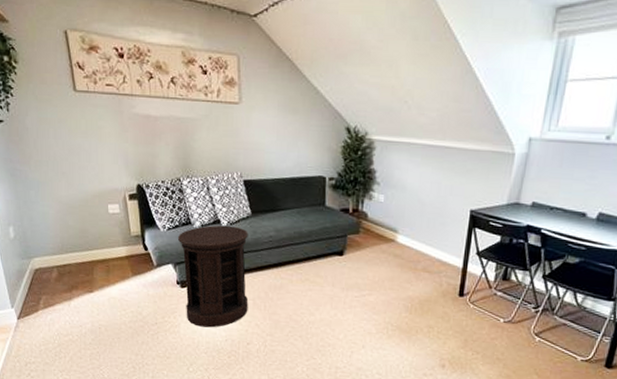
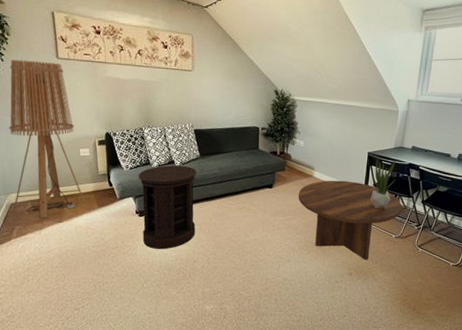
floor lamp: none [20,93,117,288] -> present [9,59,85,219]
coffee table: none [376,246,515,350] -> present [298,180,402,261]
potted plant: none [471,218,508,285] -> present [370,158,396,209]

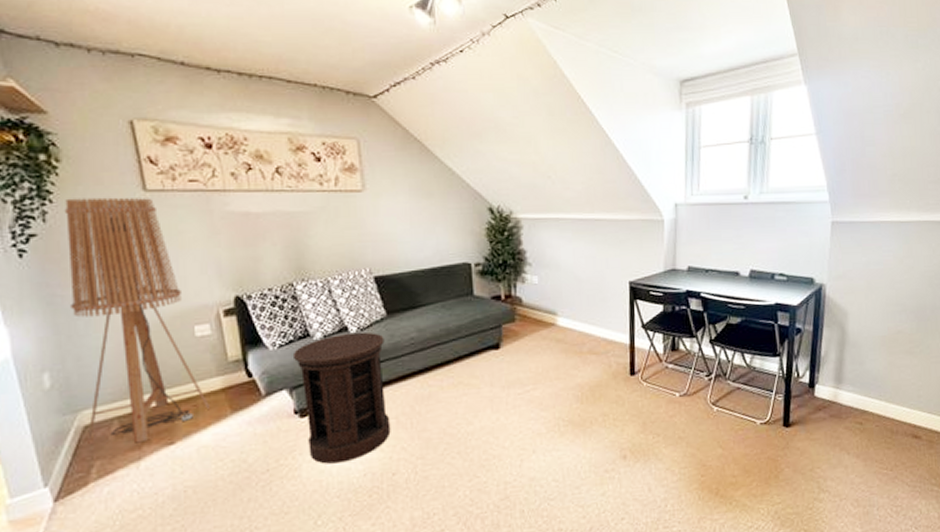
coffee table: present [298,180,402,261] -> none [538,325,685,435]
potted plant: present [370,158,396,209] -> none [638,289,671,359]

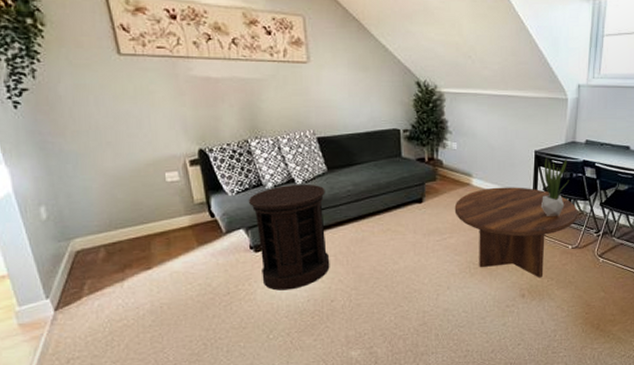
floor lamp: present [64,197,209,443] -> none [50,58,179,267]
coffee table: none [538,325,685,435] -> present [454,187,578,278]
potted plant: none [638,289,671,359] -> present [540,157,569,216]

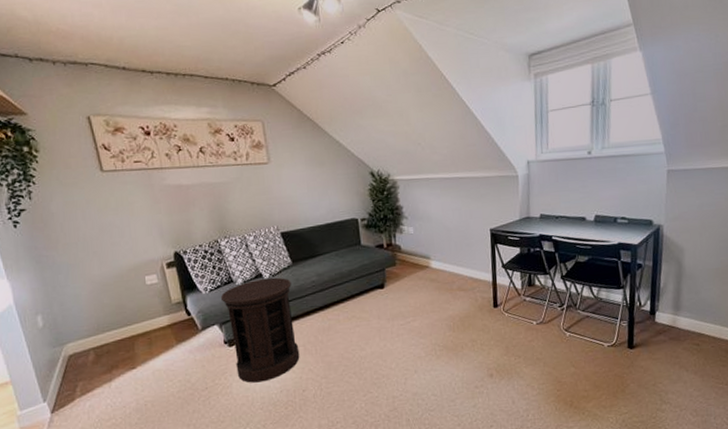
coffee table: present [454,187,578,278] -> none [415,266,540,357]
potted plant: present [540,157,569,216] -> none [498,234,527,293]

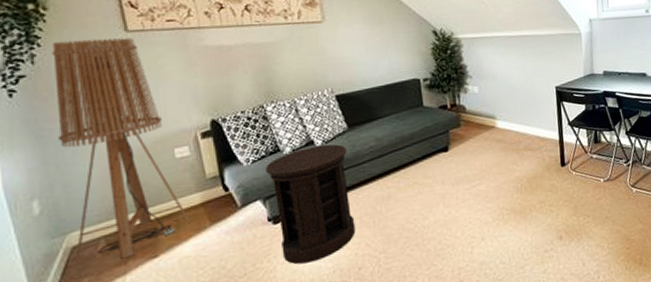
floor lamp: none [44,177,160,368] -> present [51,37,190,259]

